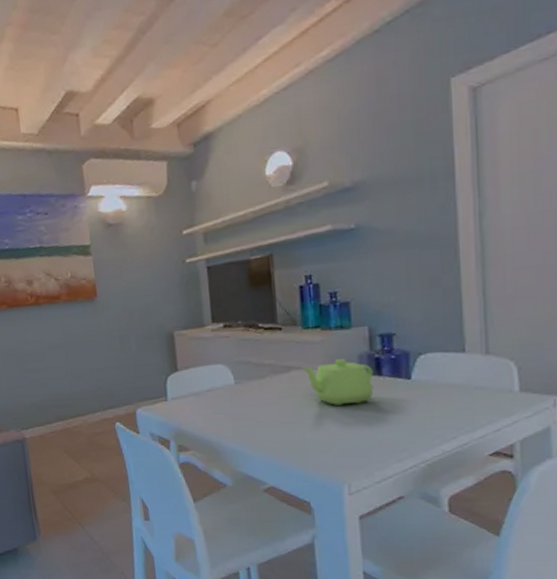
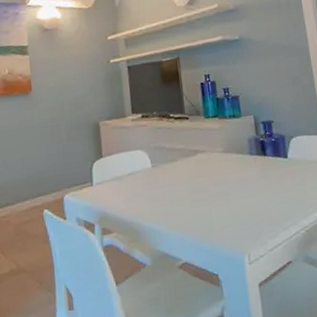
teapot: present [300,359,374,407] -> none [204,142,262,184]

